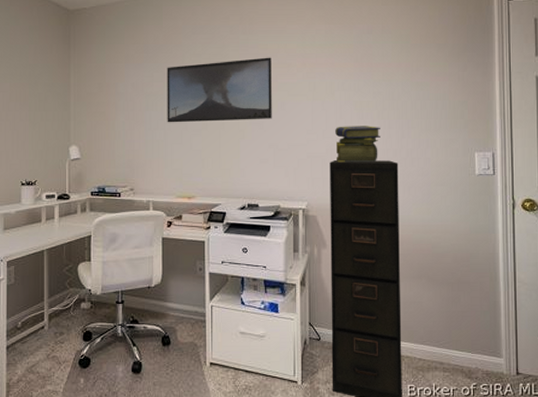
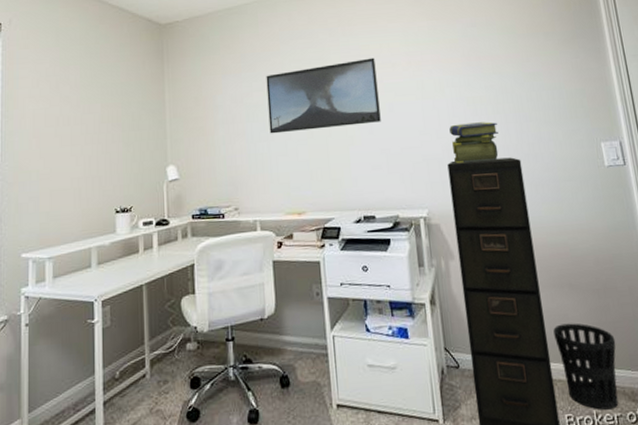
wastebasket: none [407,310,461,383] -> present [553,323,619,410]

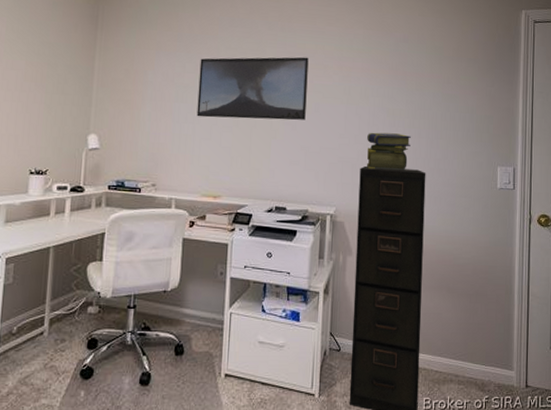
wastebasket: present [553,323,619,410] -> none [427,321,477,396]

